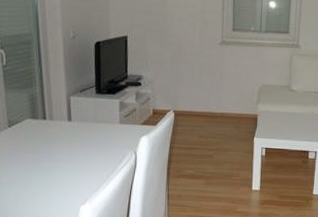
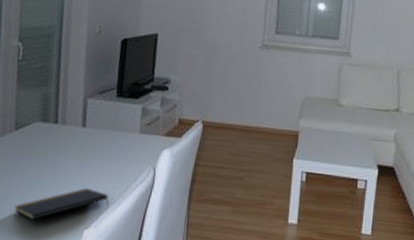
notepad: none [18,172,99,201] -> present [14,187,109,221]

